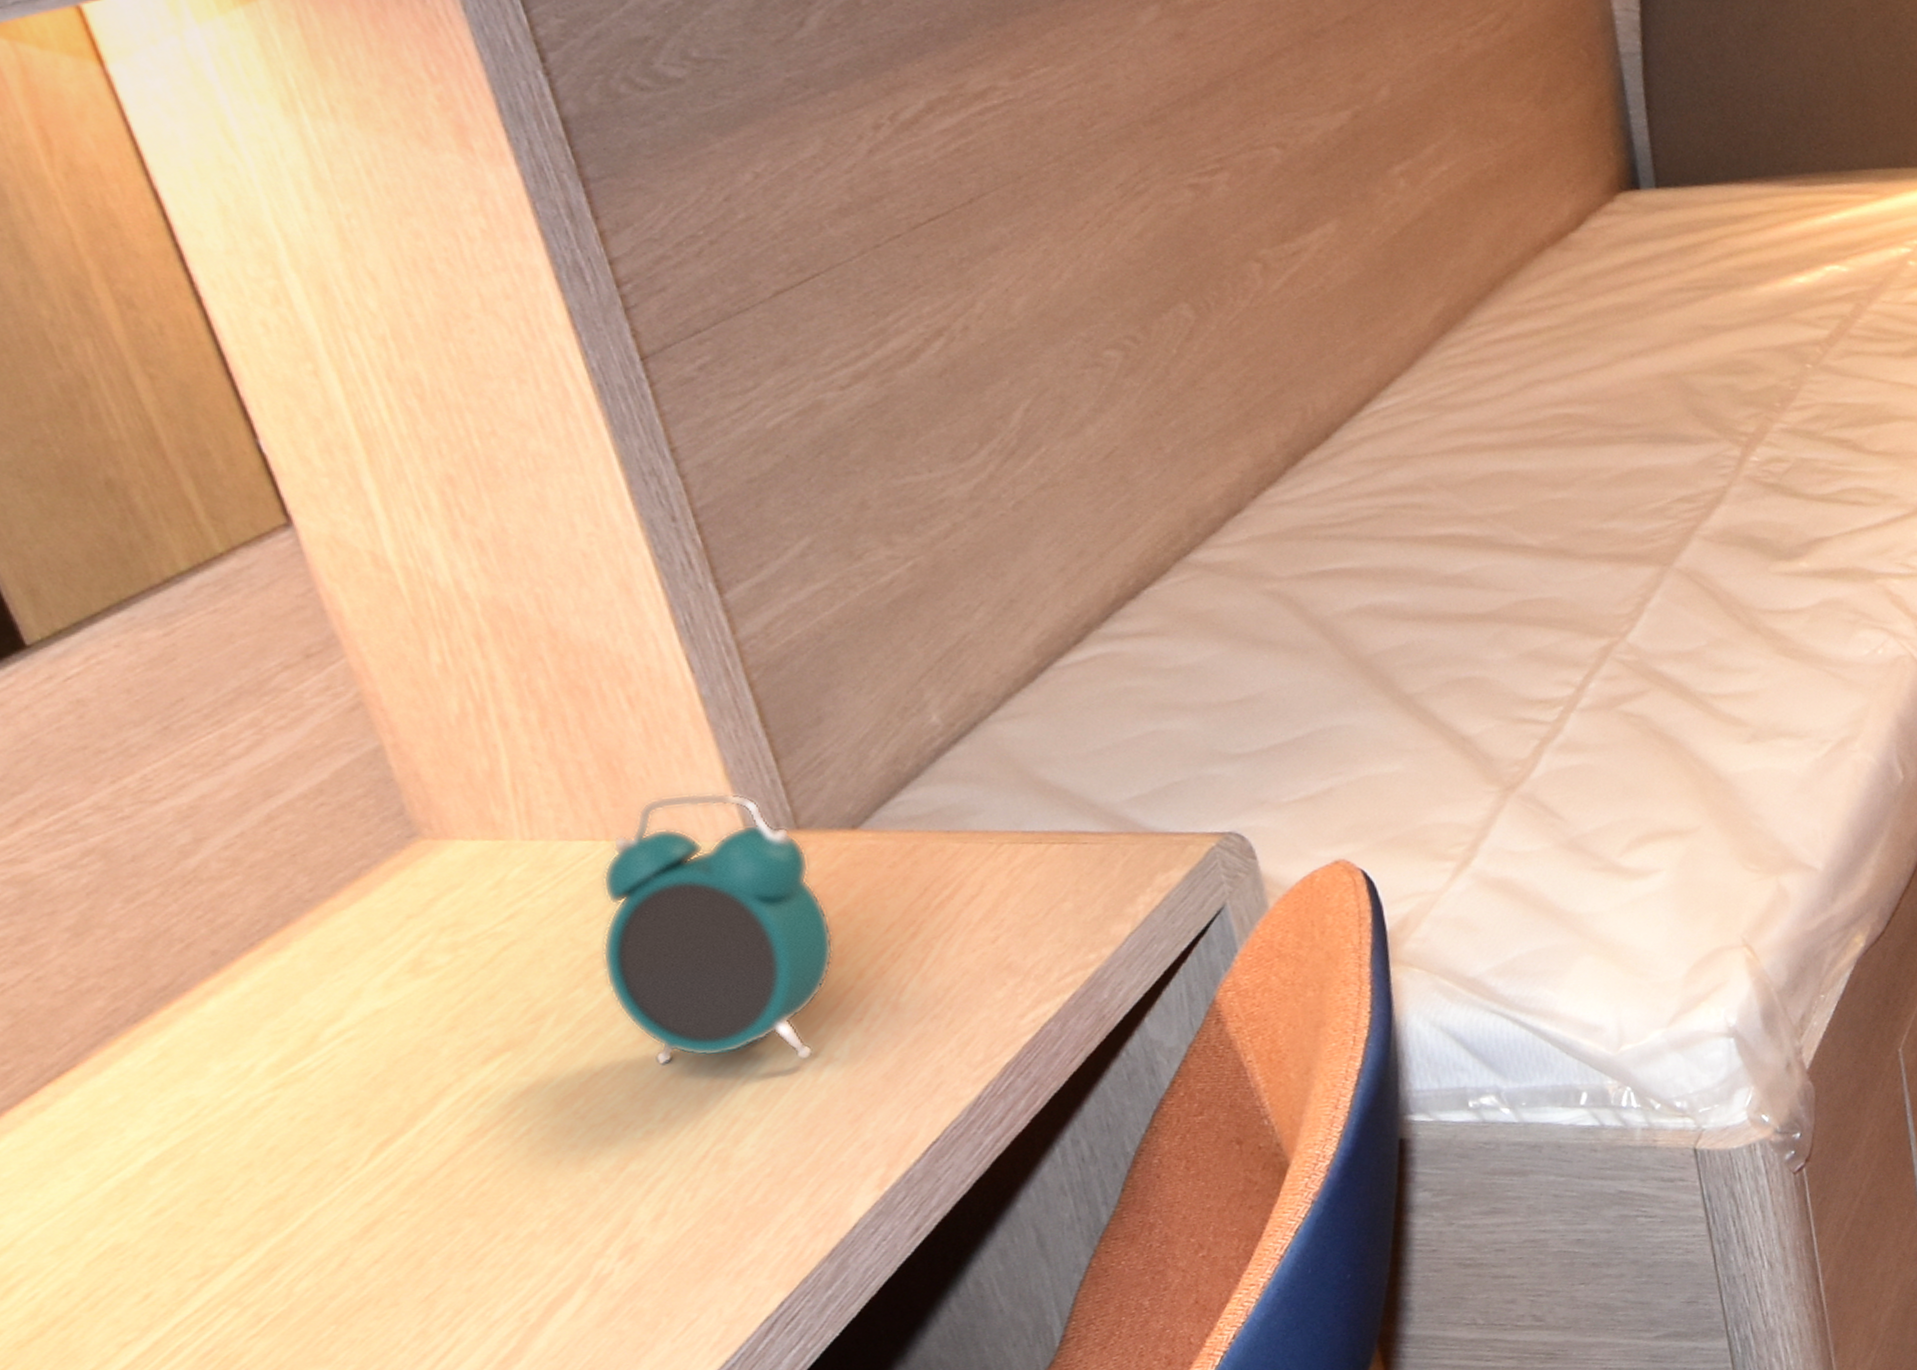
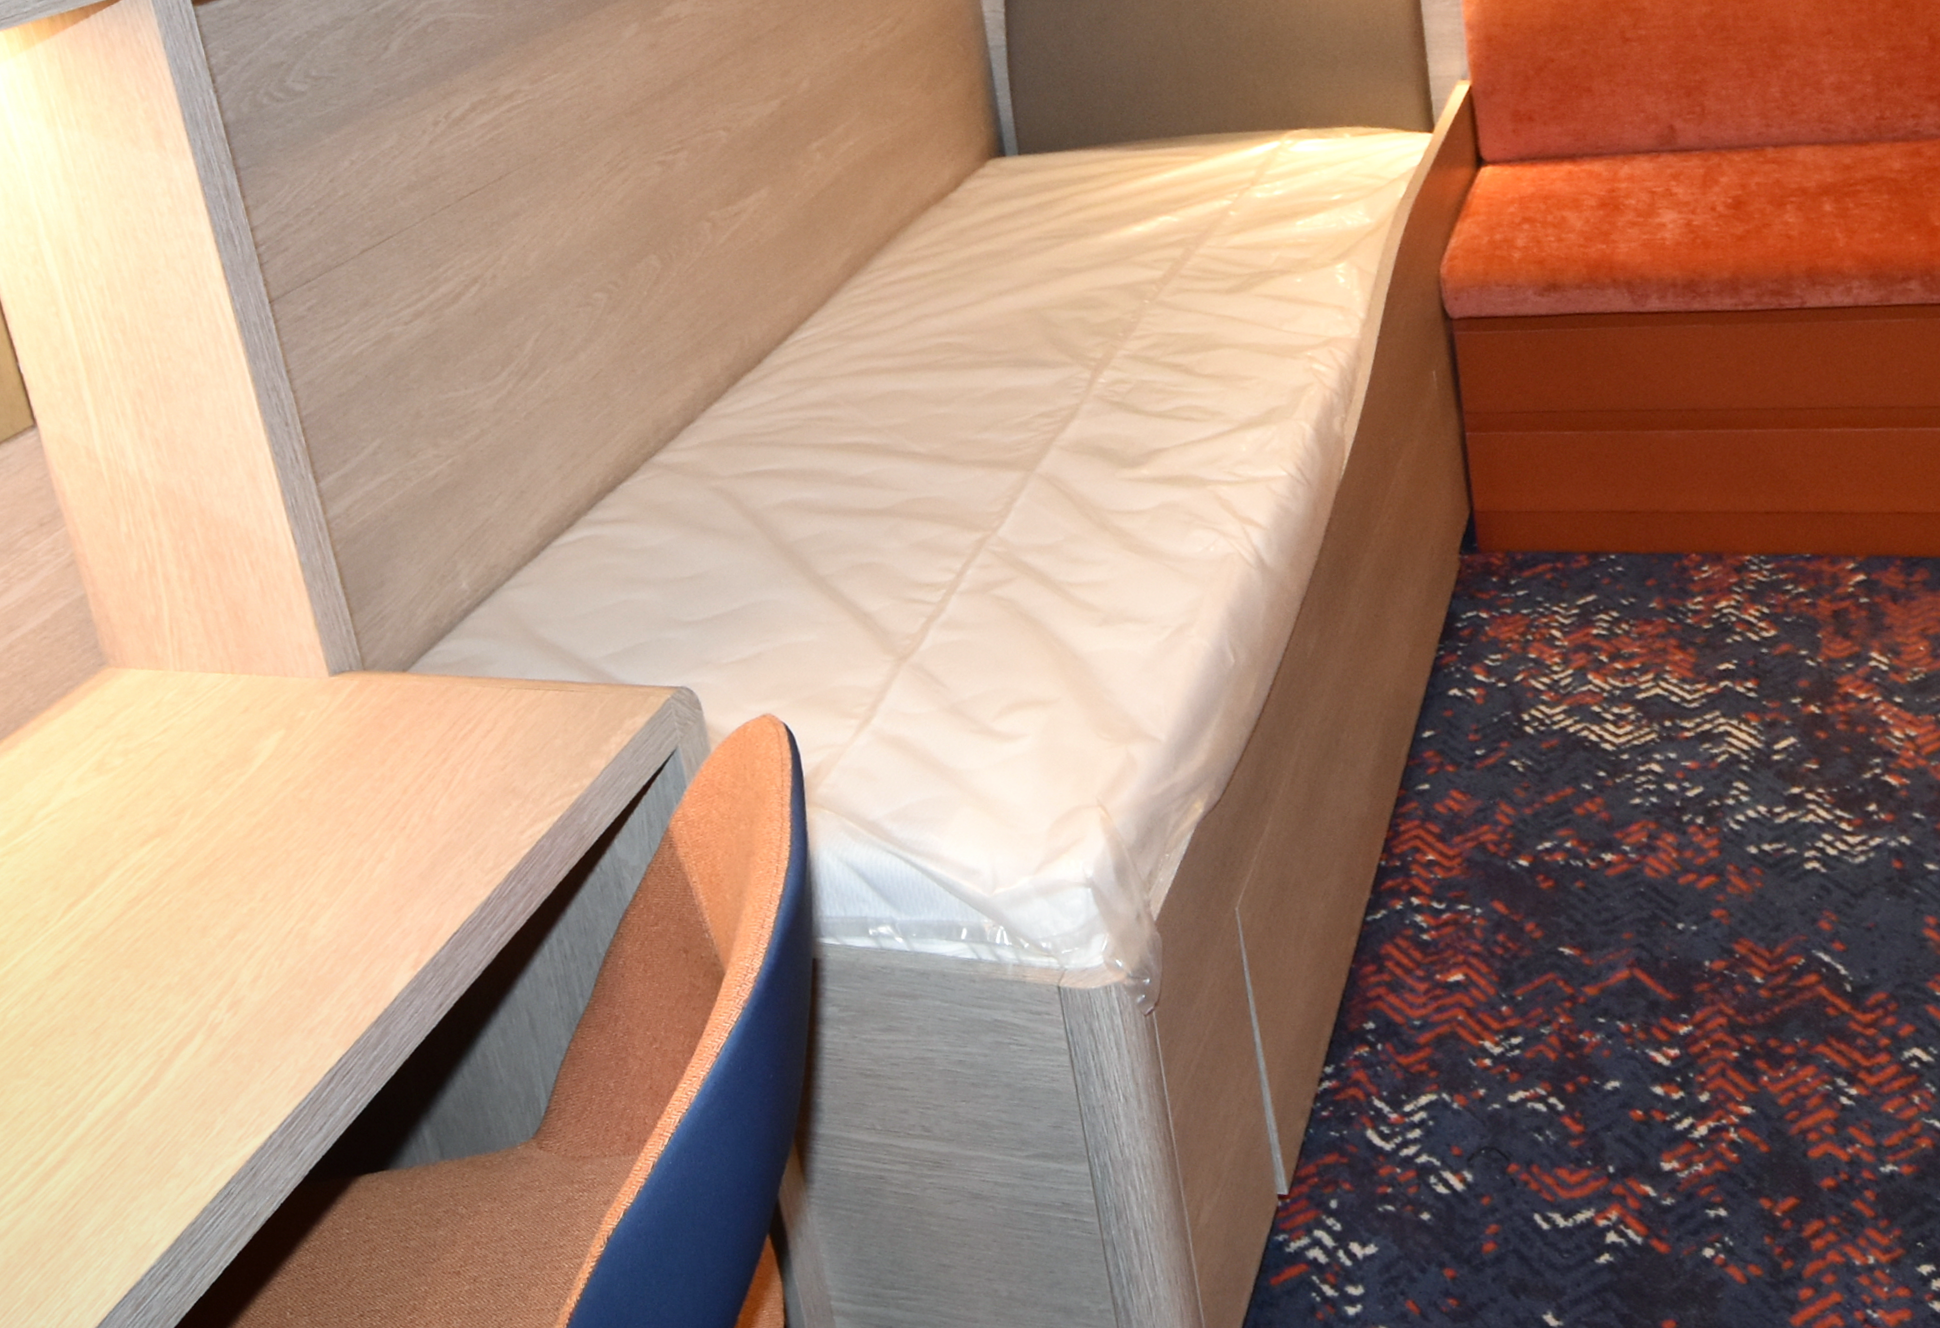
alarm clock: present [602,792,835,1066] -> none [225,639,387,859]

